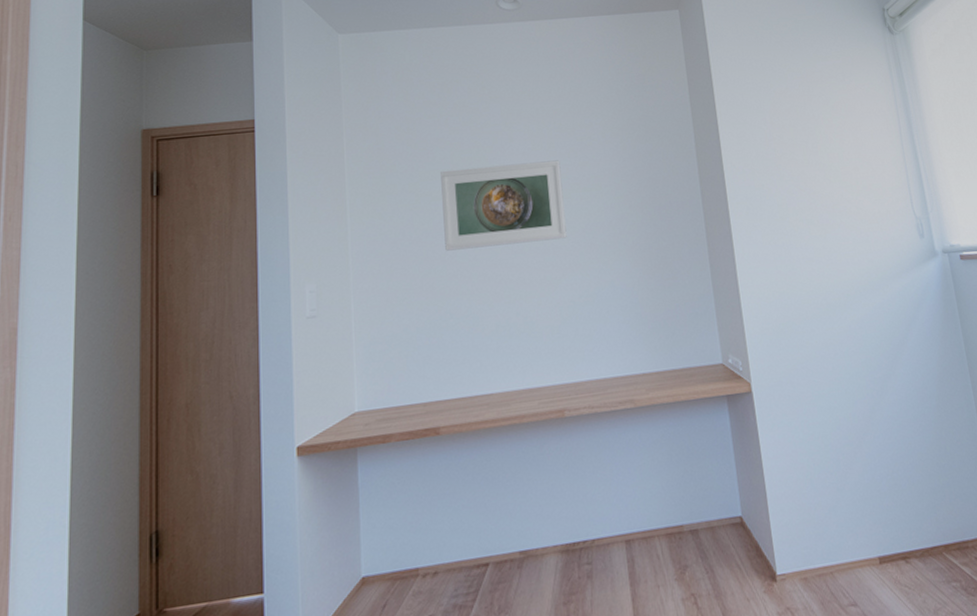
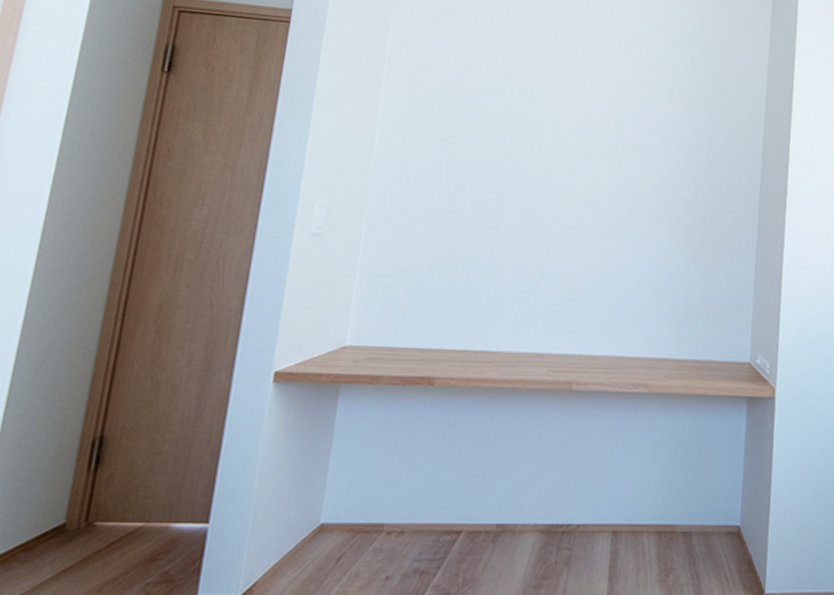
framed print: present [441,160,567,251] -> none [476,104,617,201]

